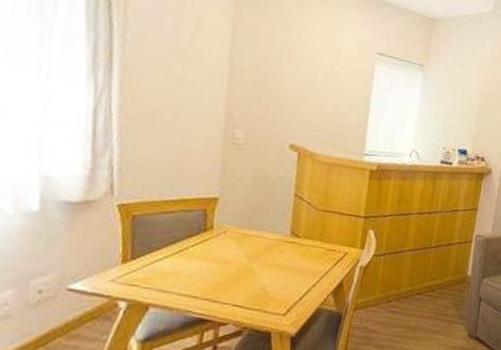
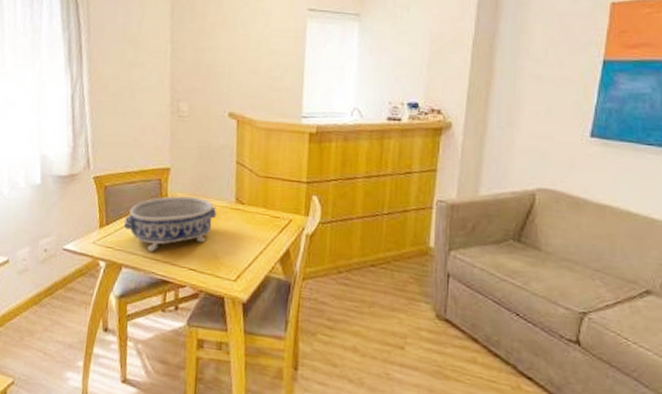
decorative bowl: none [155,228,270,288] -> present [123,196,217,252]

